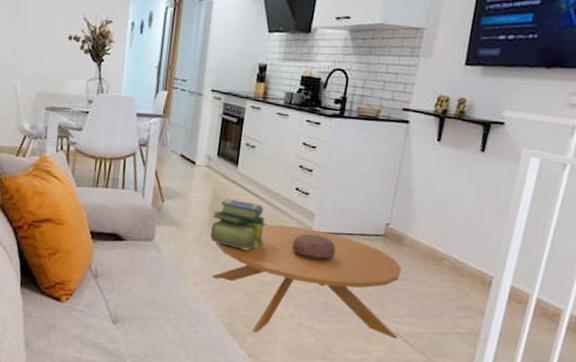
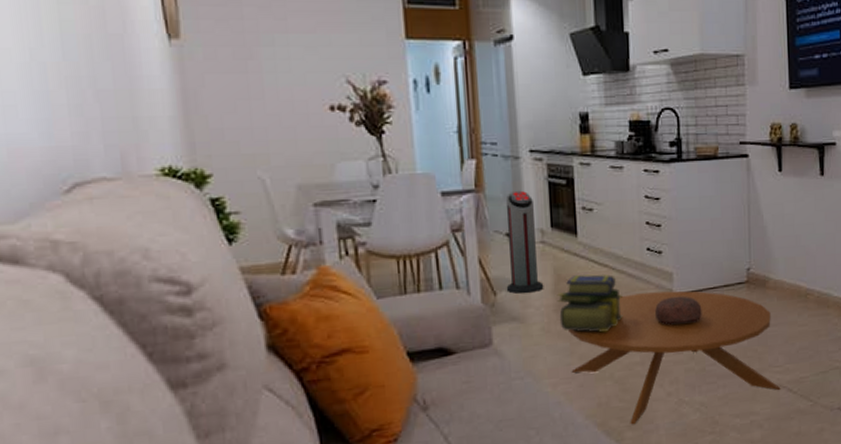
air purifier: none [172,121,208,206] -> present [505,190,544,294]

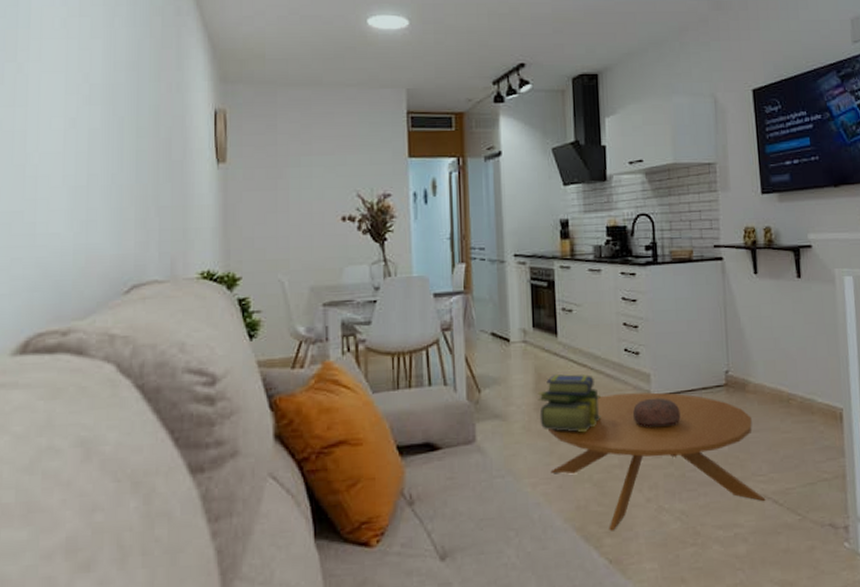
air purifier: present [505,190,544,294] -> none [490,292,525,391]

